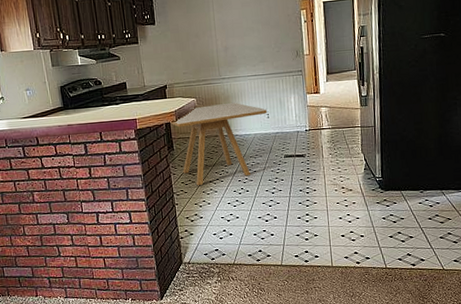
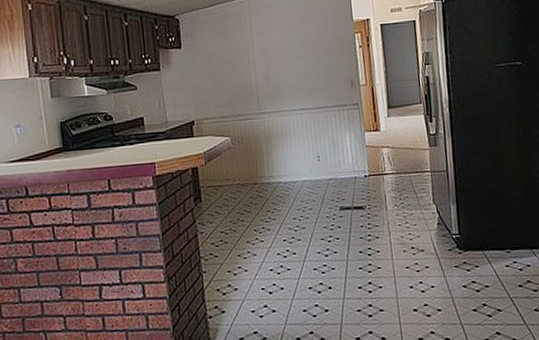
dining table: present [170,102,268,186] -> none [198,141,318,248]

